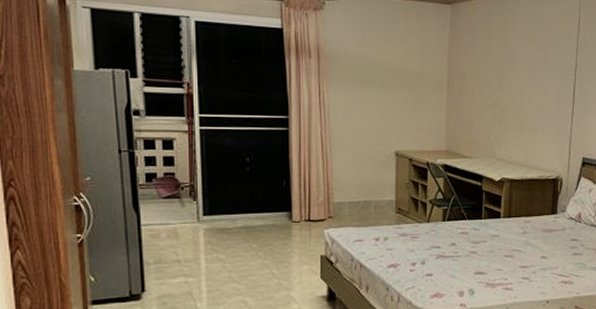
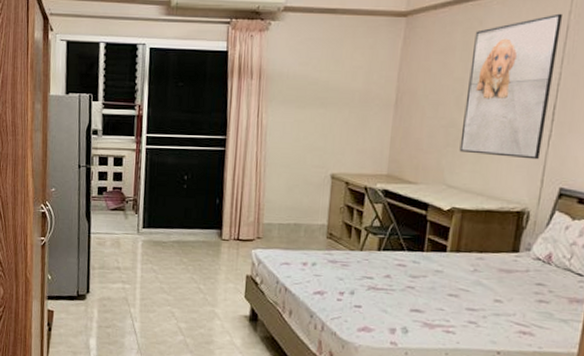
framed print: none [504,9,574,134] -> present [459,13,562,160]

